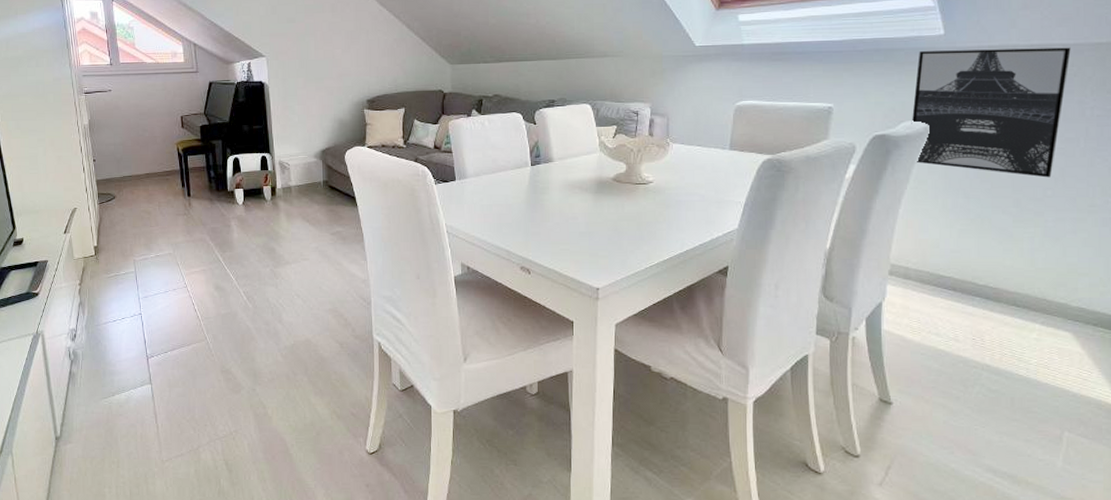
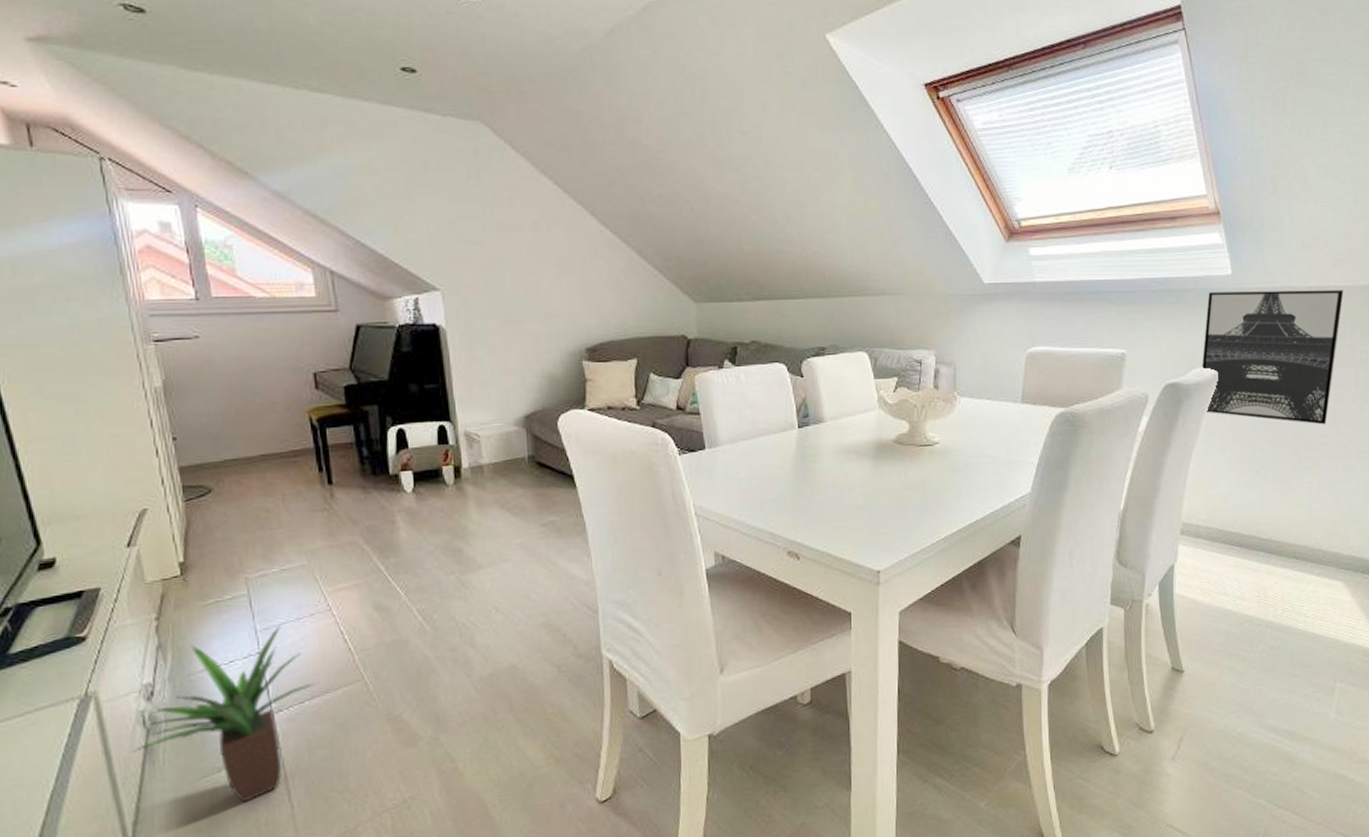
potted plant: none [62,295,175,420] -> present [132,624,315,803]

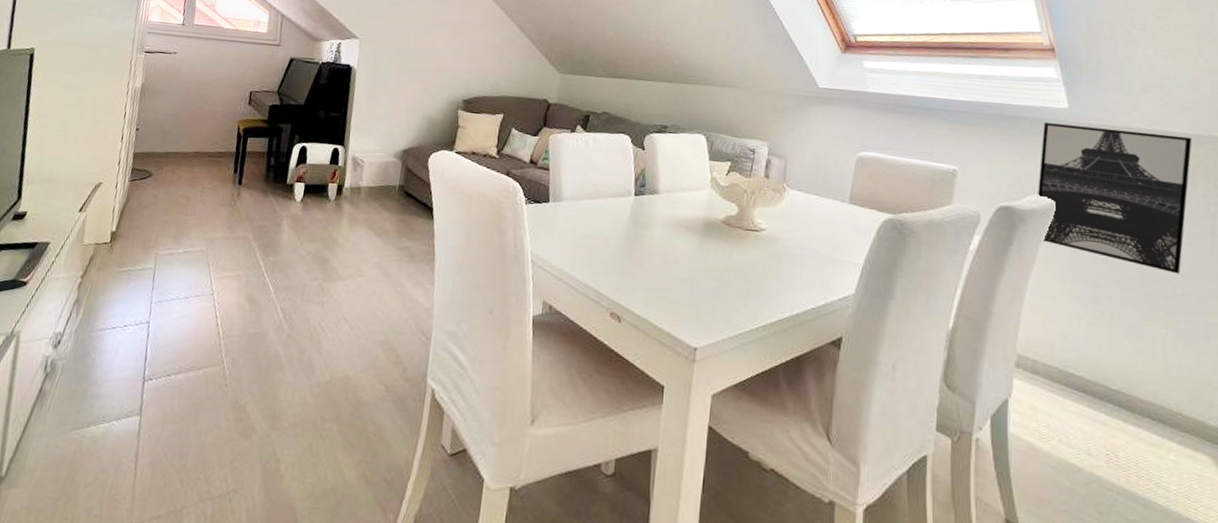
potted plant: present [132,624,315,803] -> none [29,299,184,462]

